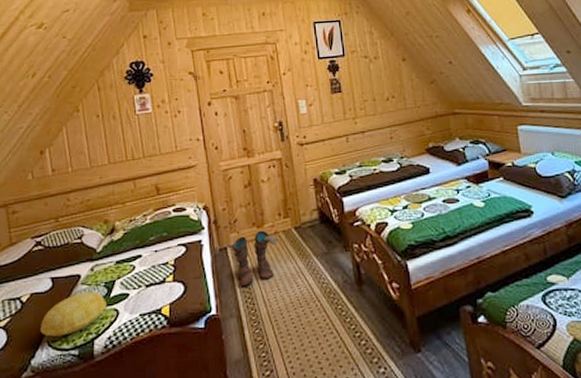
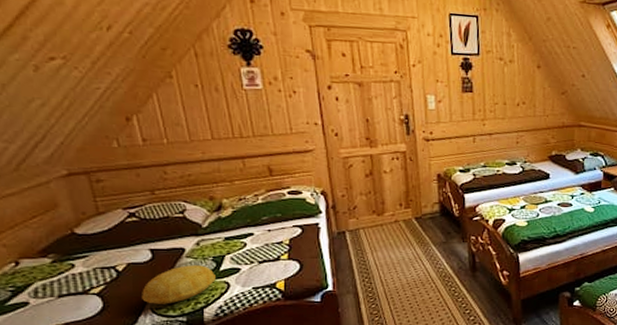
boots: present [231,230,278,287] -> none [350,218,398,268]

